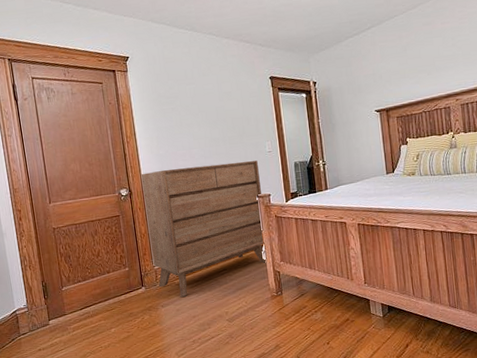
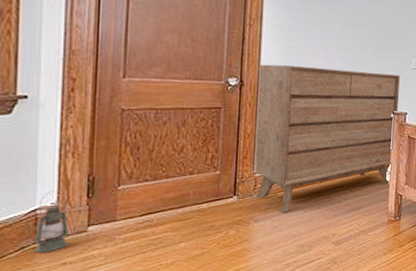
lantern: none [16,295,39,343] -> present [34,190,69,253]

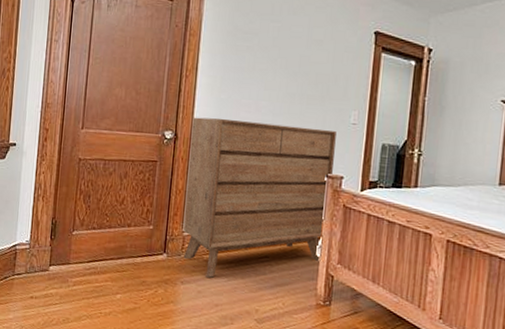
lantern: present [34,190,69,253] -> none [13,229,37,285]

